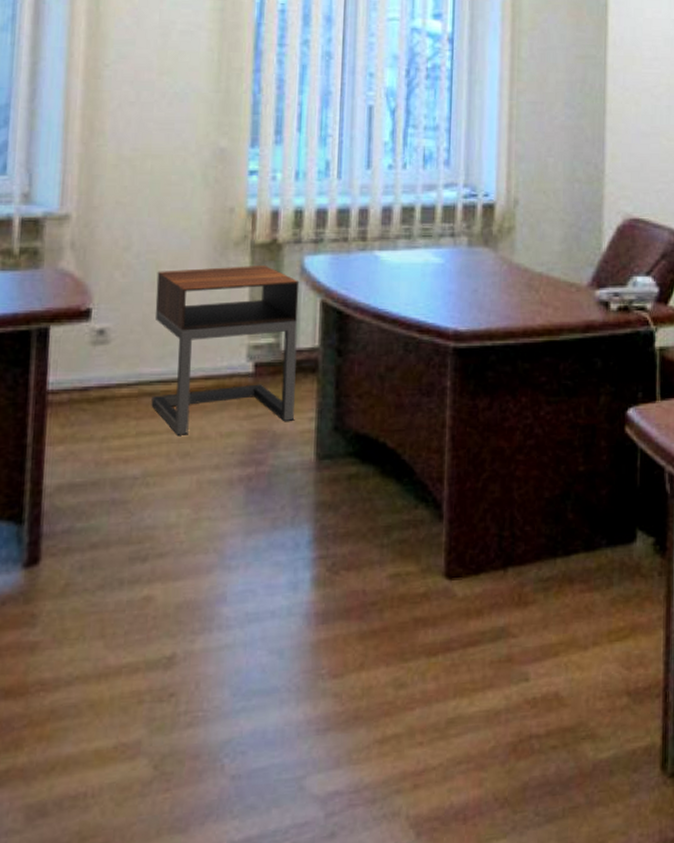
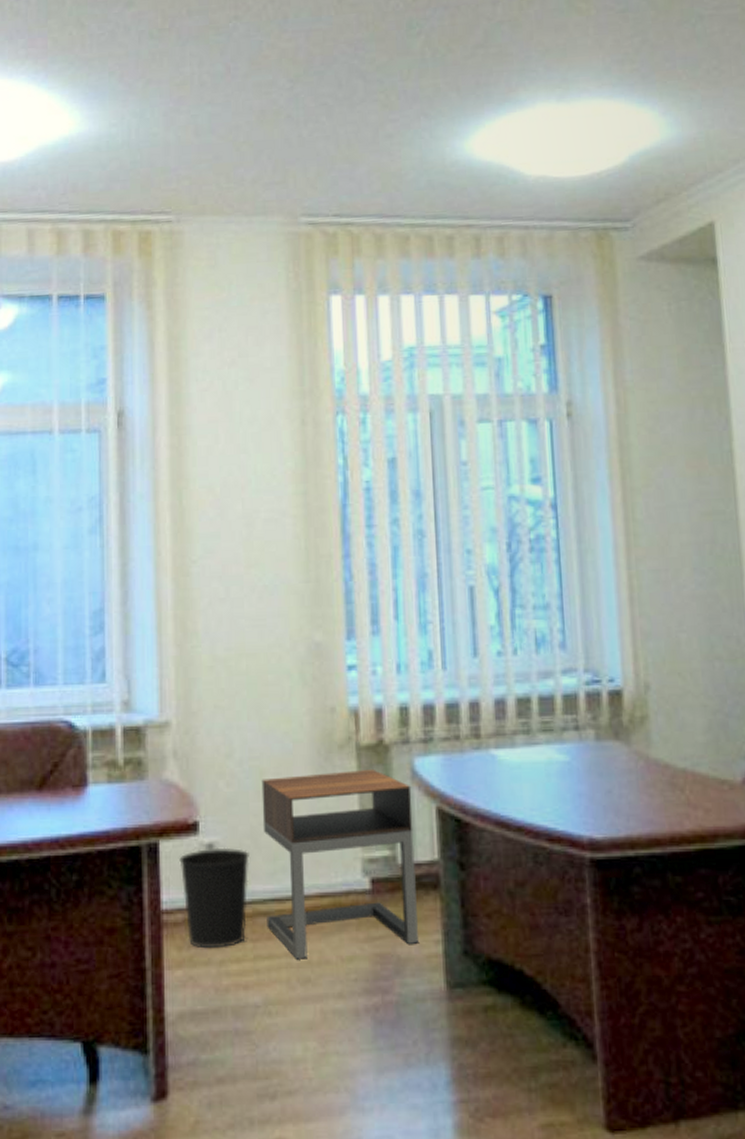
wastebasket: none [69,333,140,426] -> present [179,847,249,949]

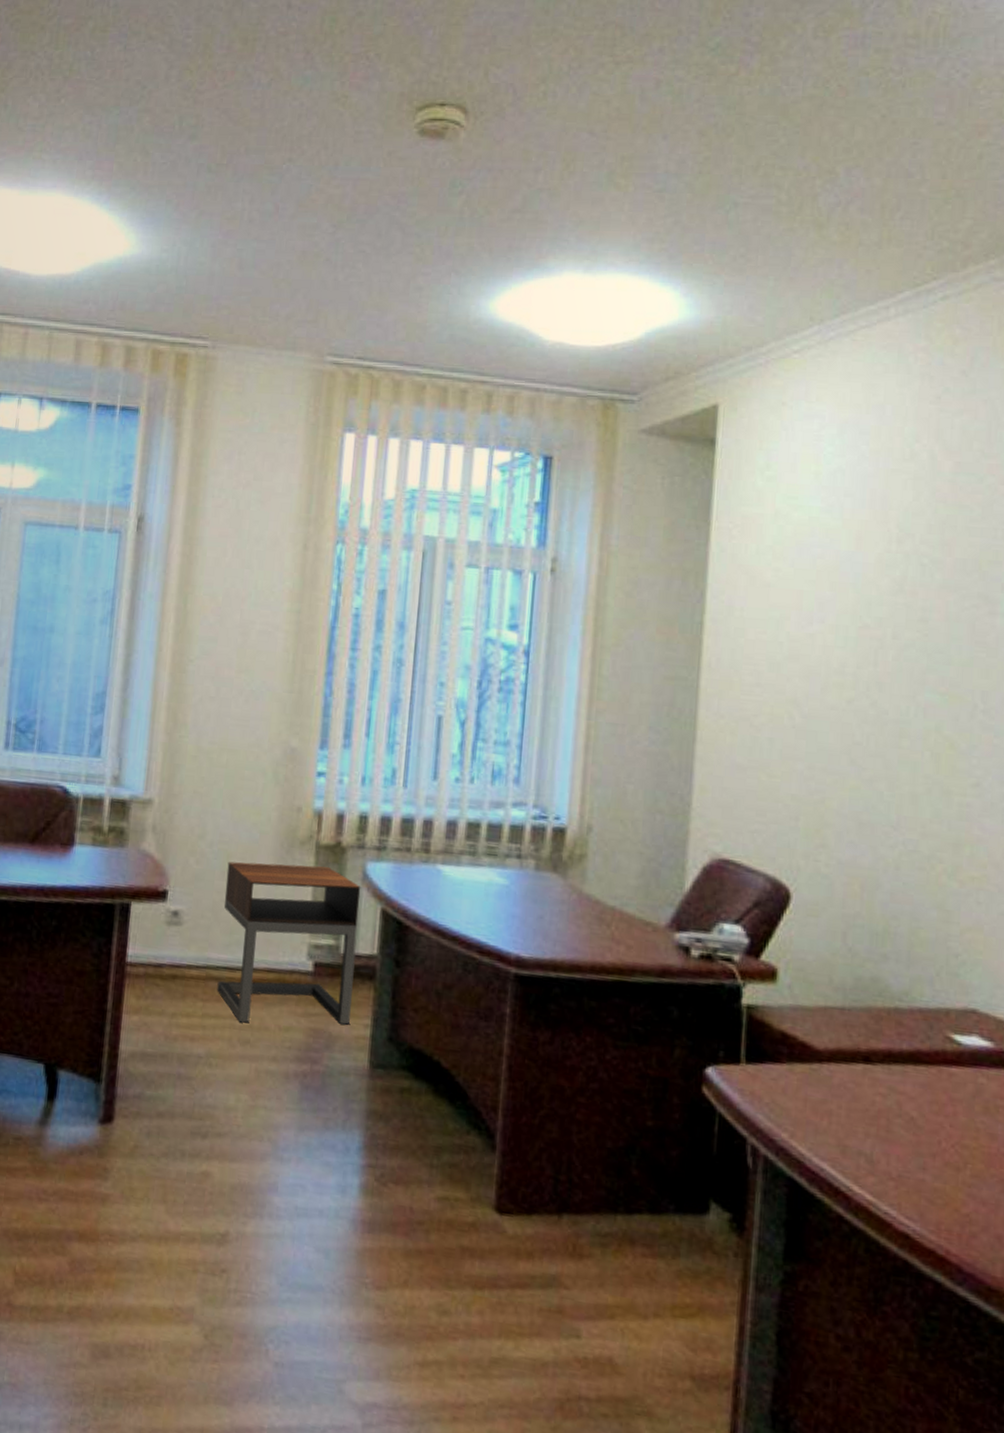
wastebasket: present [179,847,249,949] -> none [146,915,209,1003]

